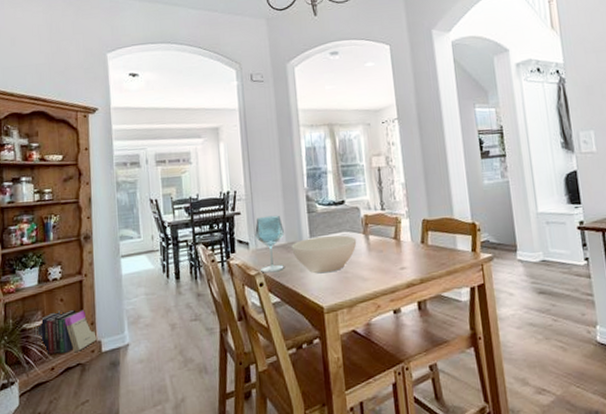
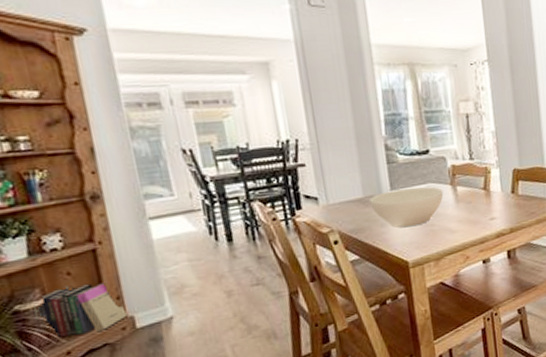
wine glass: present [254,215,285,273] -> none [324,166,362,230]

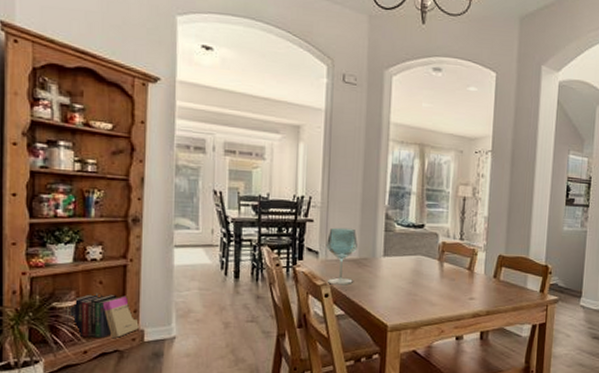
wine glass: none [324,166,362,230] -> present [325,227,359,285]
bowl: present [369,187,444,228] -> none [363,256,431,293]

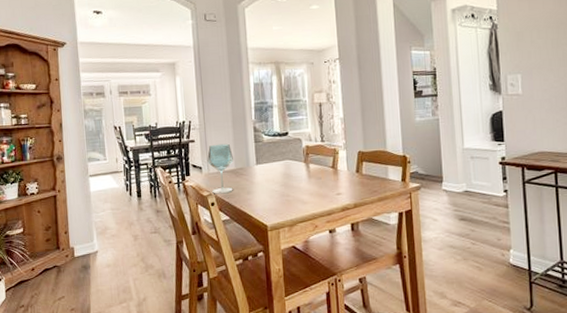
books: present [67,293,139,339] -> none [17,220,70,258]

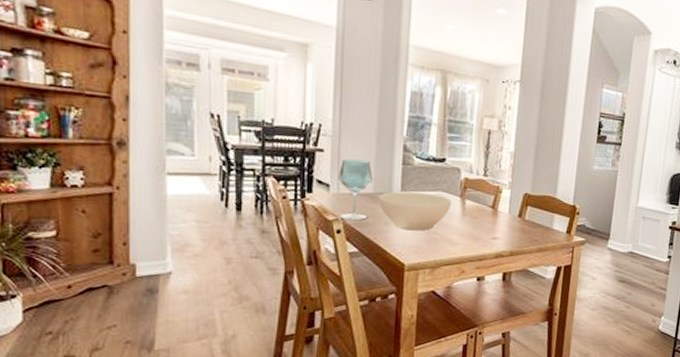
bowl: none [240,163,298,196] -> present [378,191,452,231]

